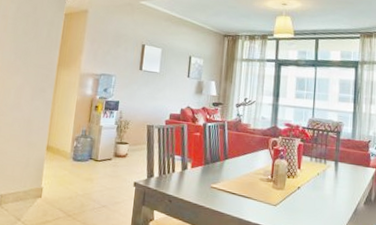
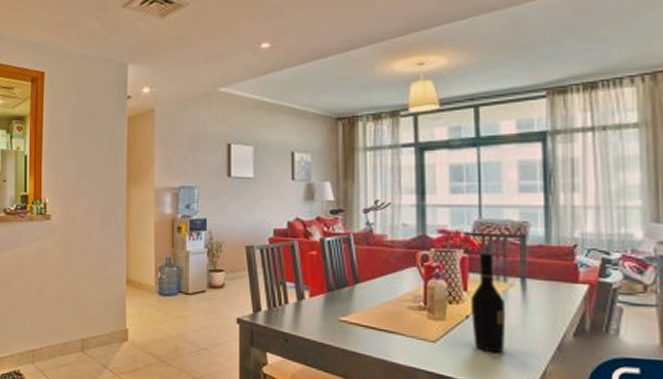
wine bottle: none [301,141,324,216] -> present [471,252,506,354]

